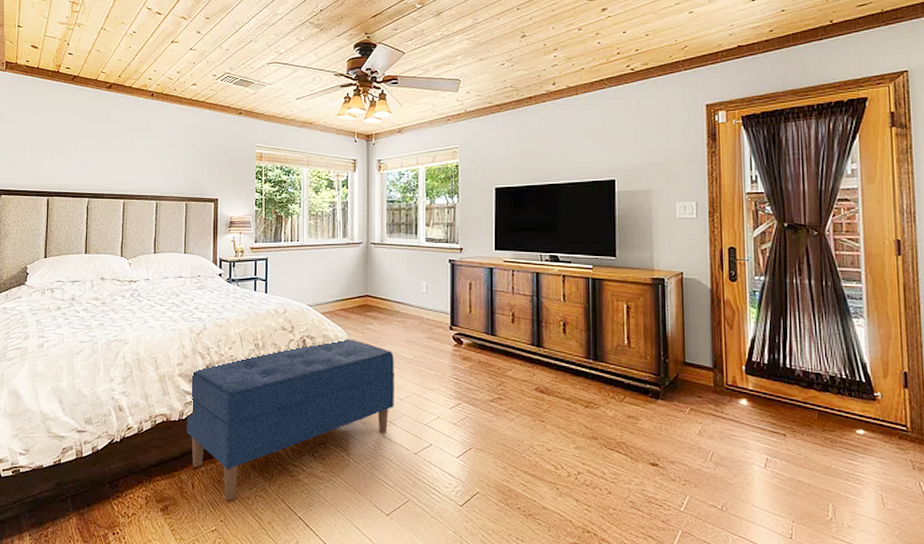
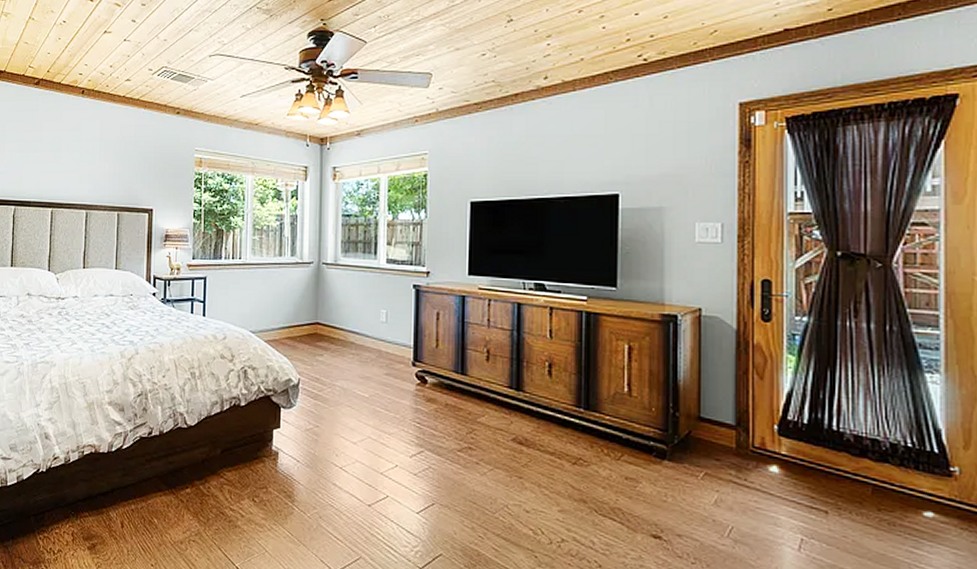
bench: present [187,338,395,501] -> none [116,370,348,544]

